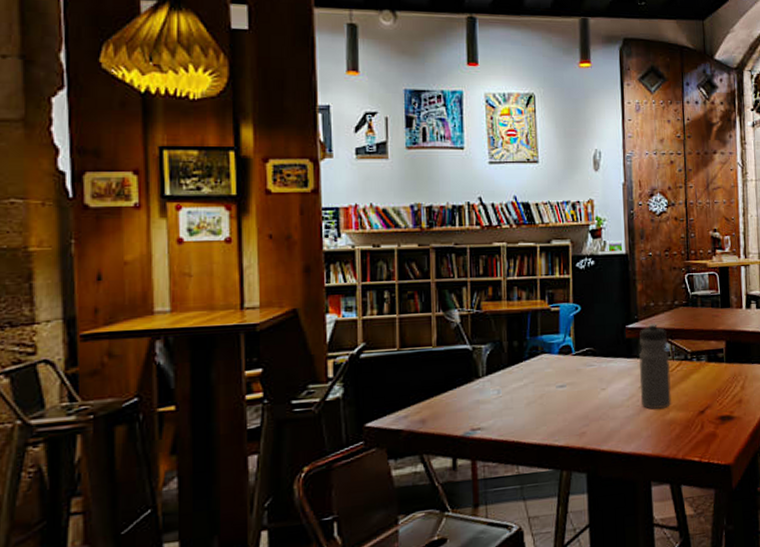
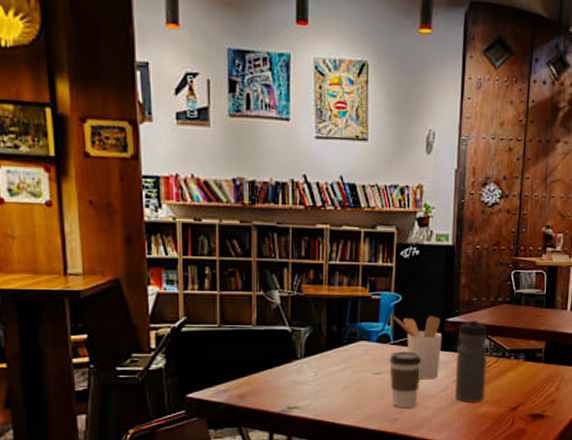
coffee cup: none [572,360,605,421] -> present [389,350,422,408]
utensil holder: none [573,324,624,390] -> present [393,316,443,380]

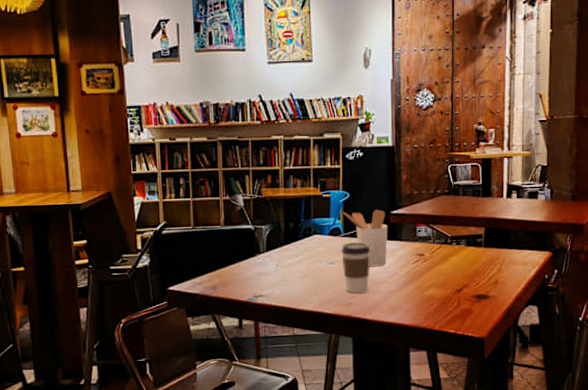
water bottle: present [454,318,488,402] -> none [402,209,431,286]

